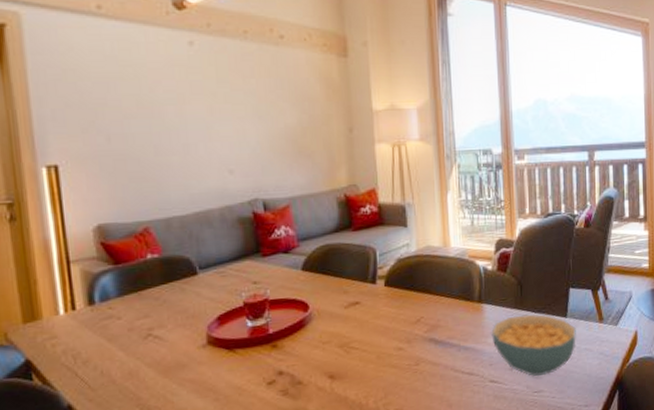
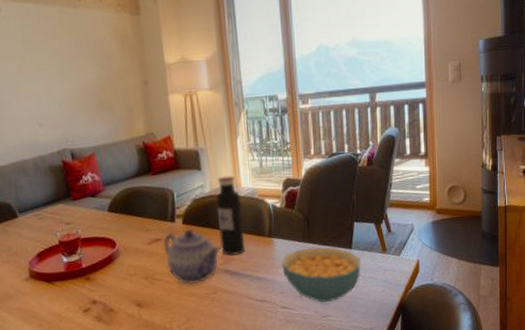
teapot: none [362,291,426,355] -> present [163,229,221,286]
water bottle: none [422,234,453,322] -> present [216,175,245,256]

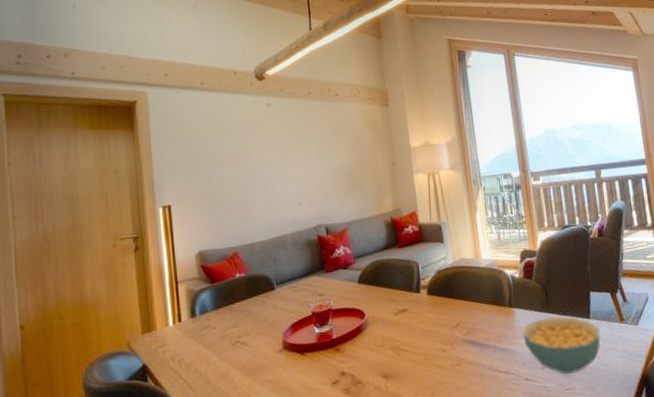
teapot: present [163,229,221,286] -> none [409,299,464,357]
water bottle: present [216,175,245,256] -> none [458,247,487,326]

